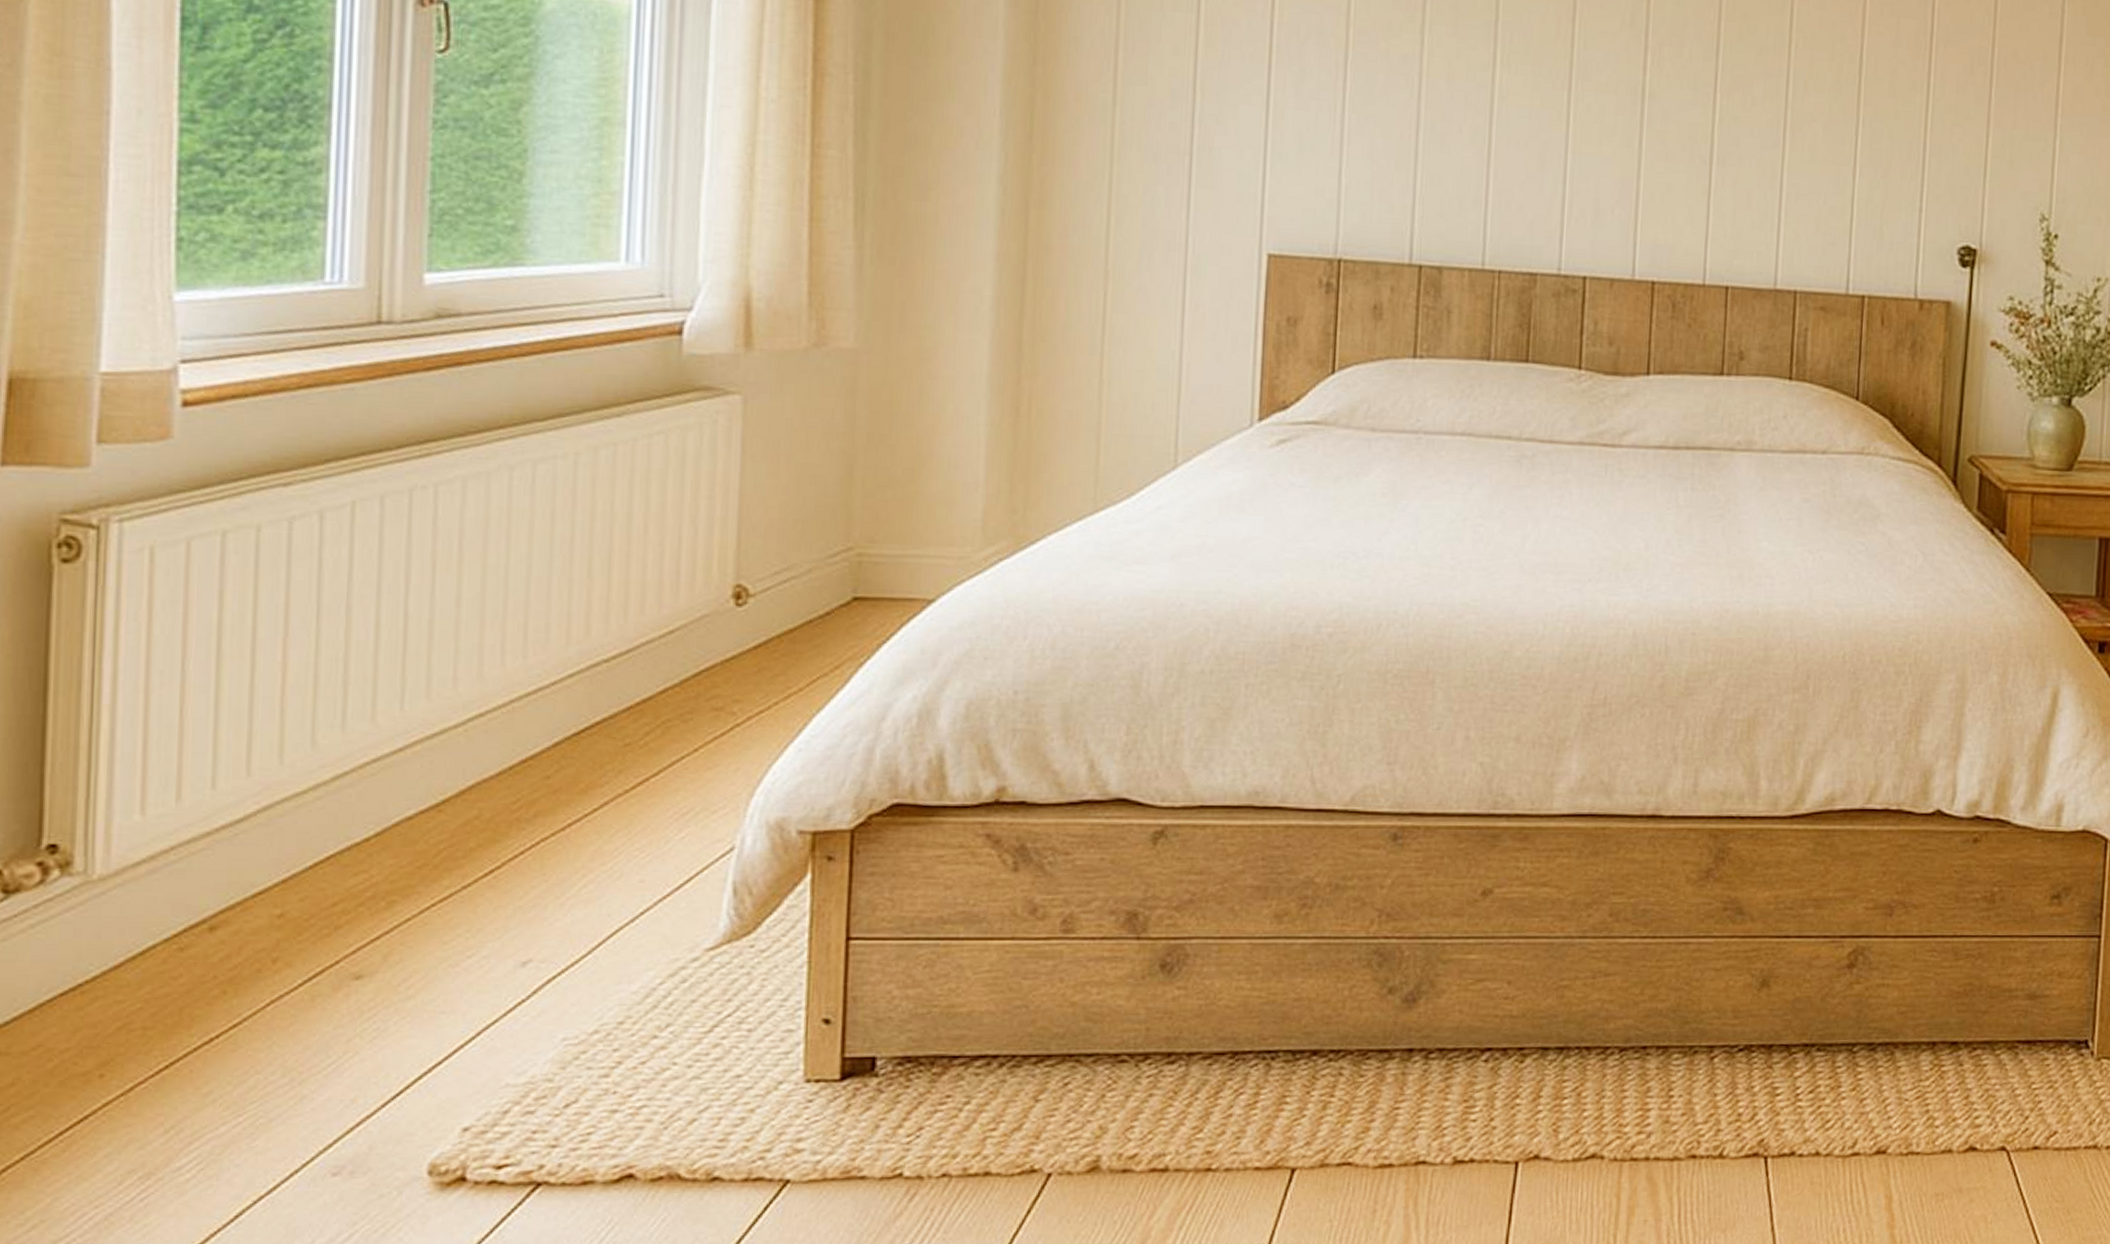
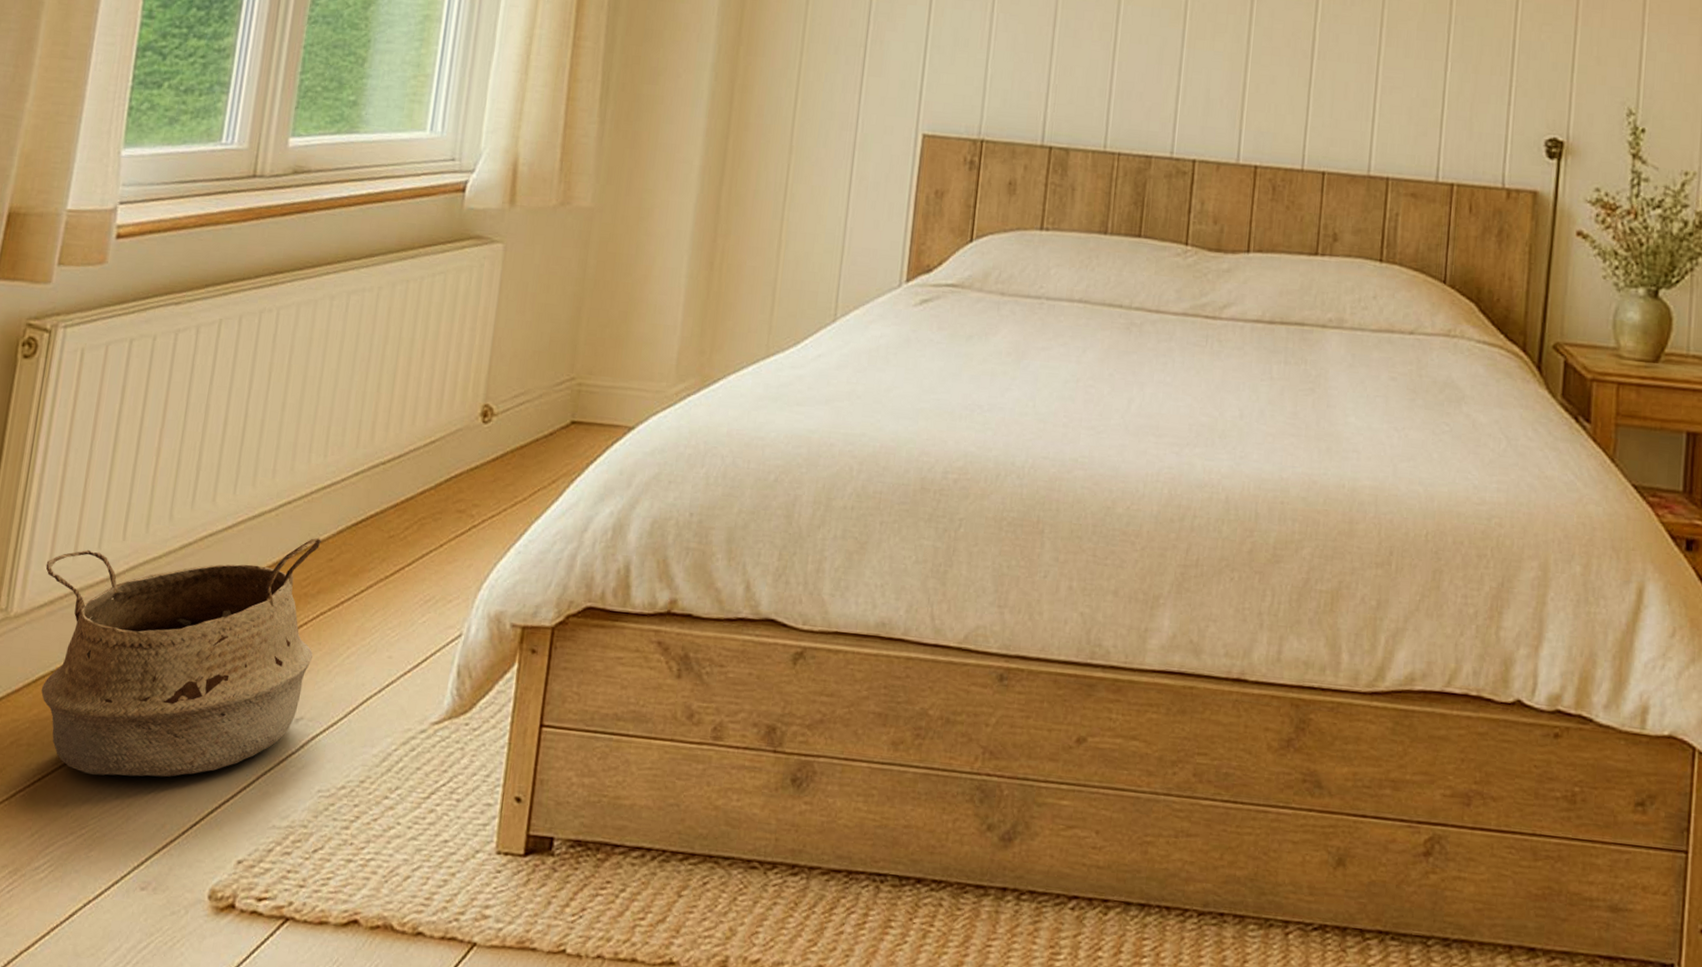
woven basket: none [136,752,536,1053] -> present [41,537,322,777]

